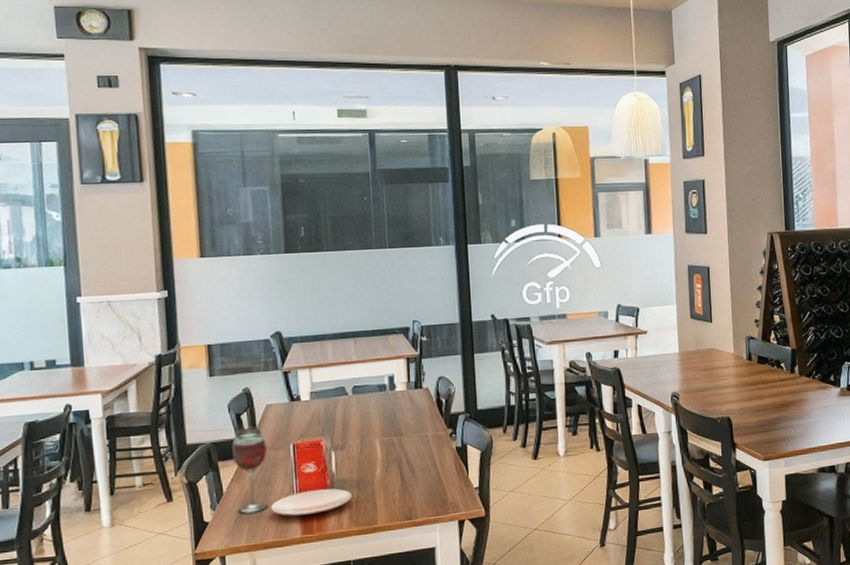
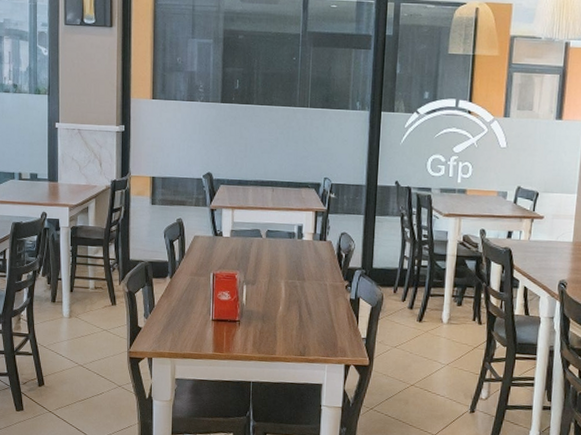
wineglass: present [232,426,267,514] -> none [164,252,192,326]
plate: present [270,488,352,516] -> none [190,315,257,336]

